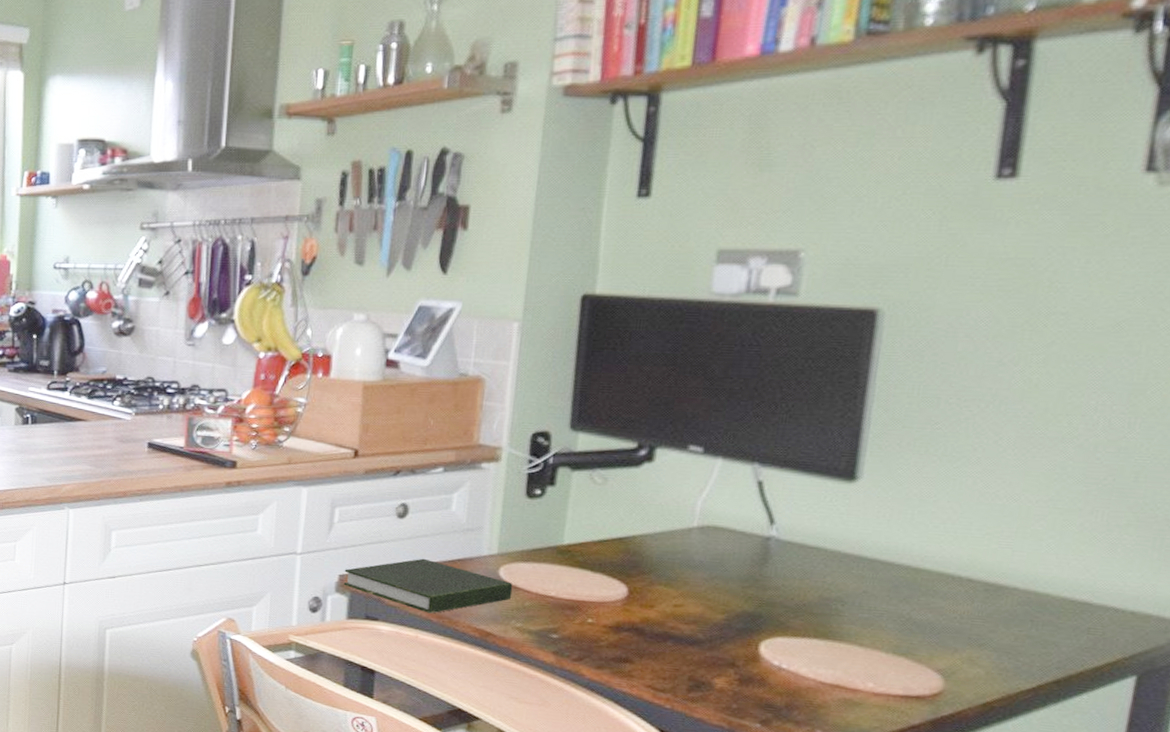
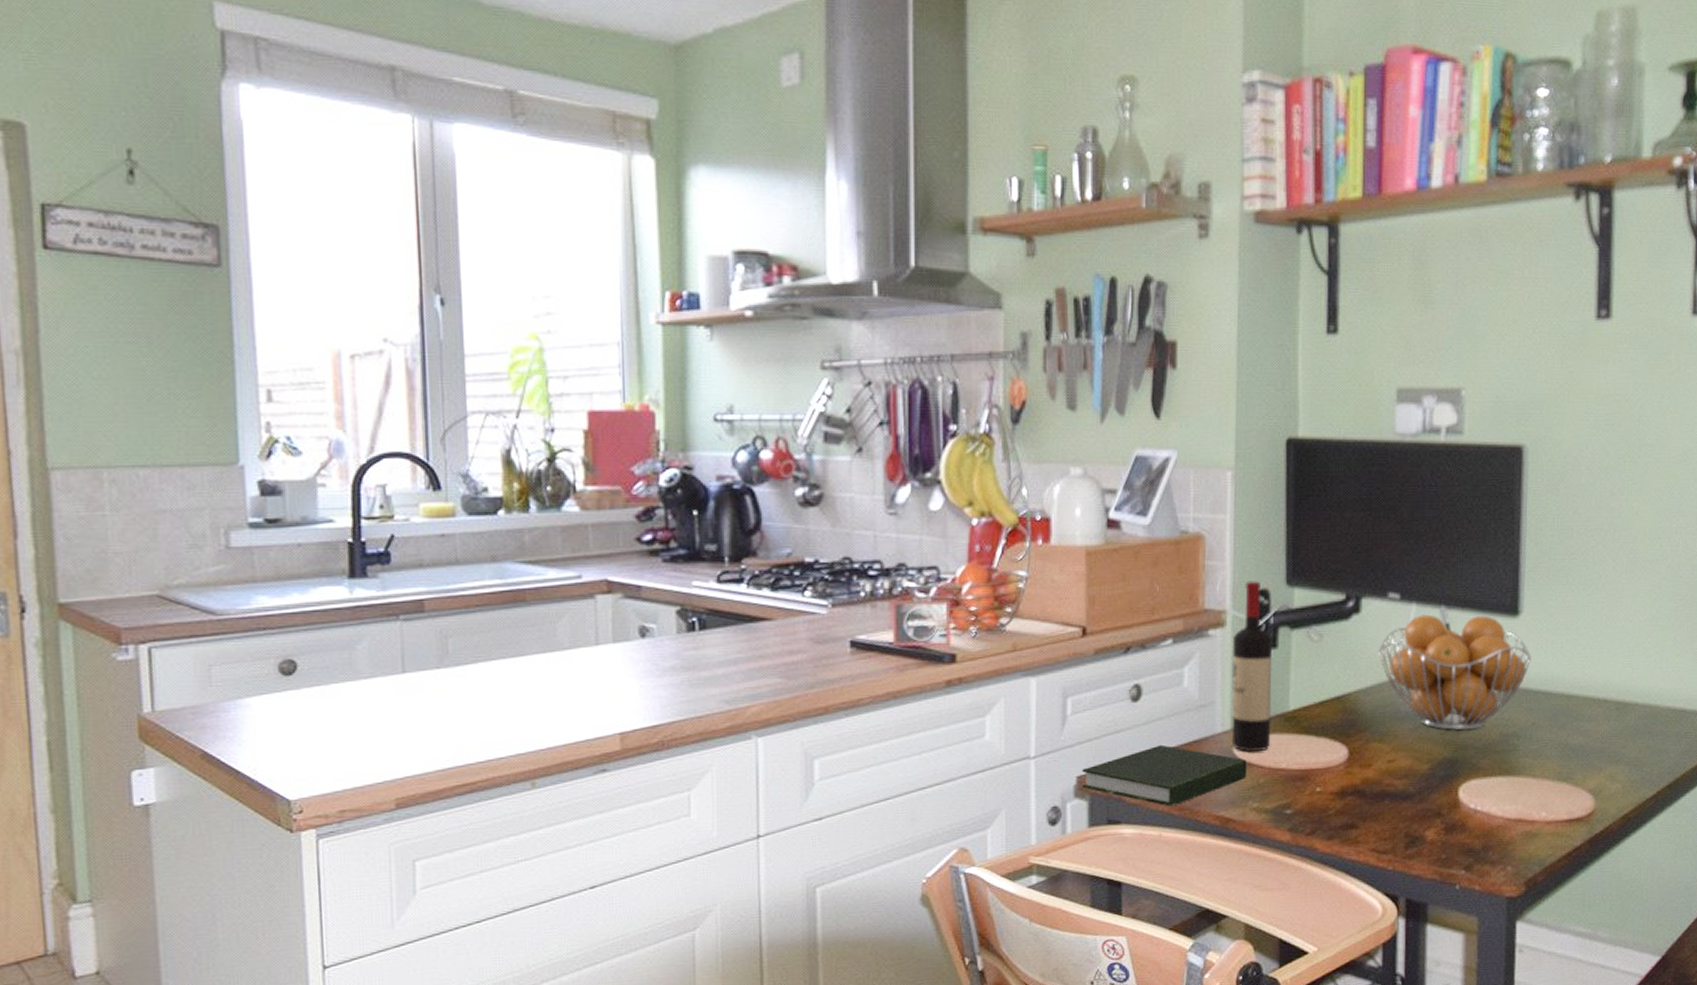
wine bottle: none [497,423,550,577] -> present [1231,581,1272,751]
fruit basket: none [672,470,869,589] -> present [1378,614,1532,730]

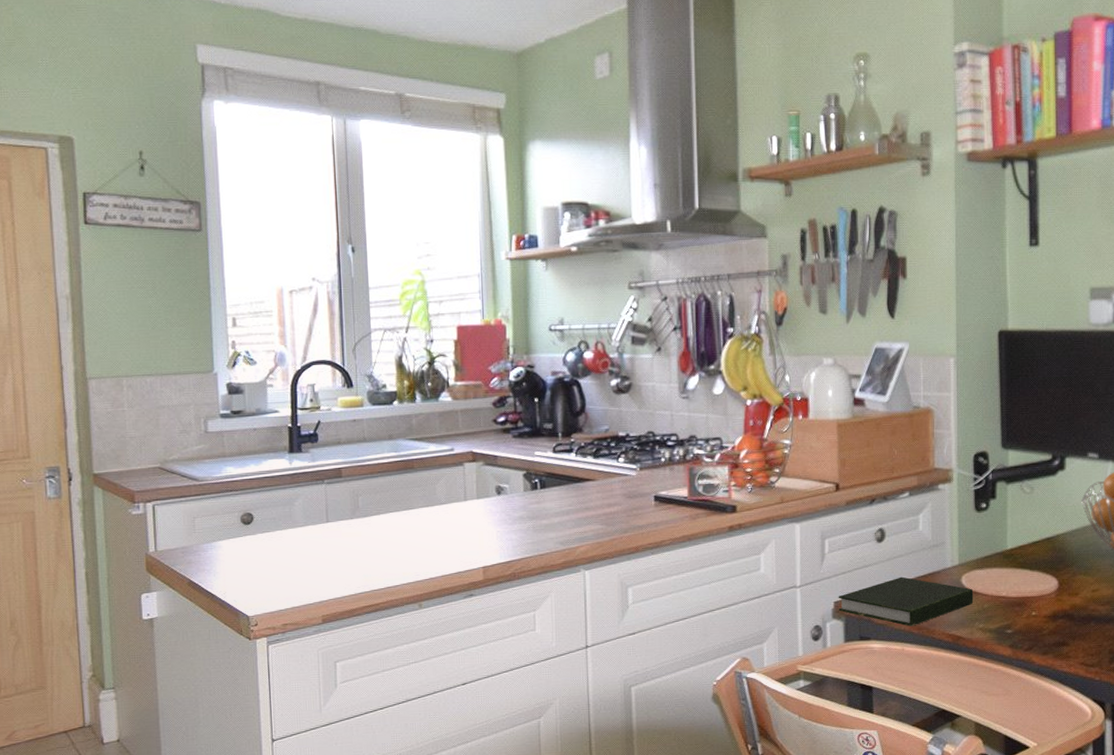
wine bottle: present [1231,581,1272,751] -> none [958,445,993,582]

